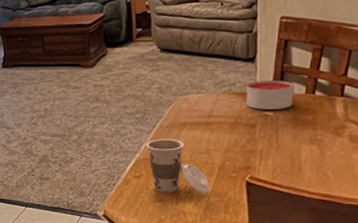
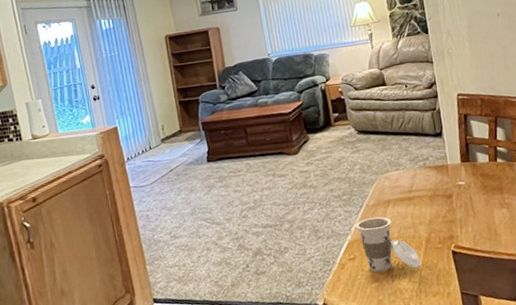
candle: present [247,80,293,110] -> none [438,151,480,181]

